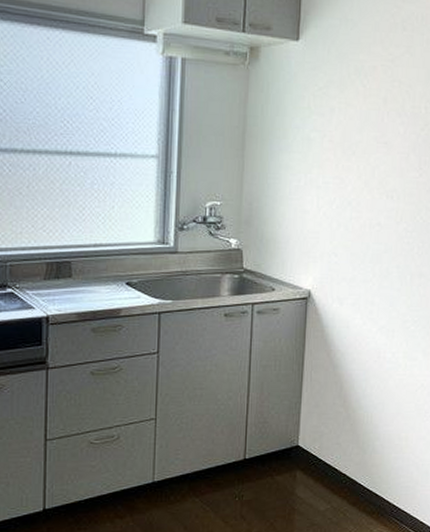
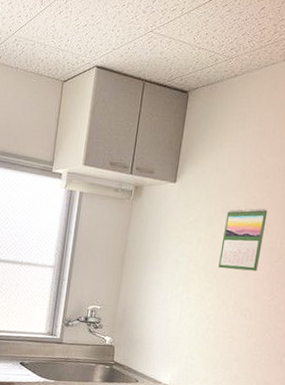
calendar: none [357,66,408,144] -> present [218,208,268,272]

